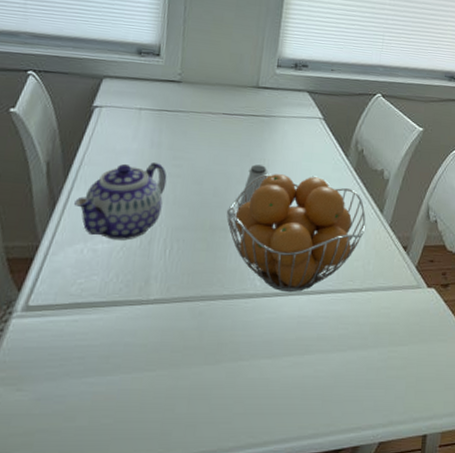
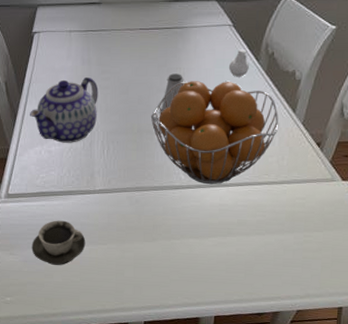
cup: none [50,340,128,402] -> present [31,220,86,265]
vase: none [316,143,338,173] -> present [228,48,249,77]

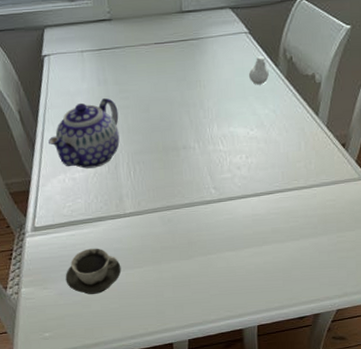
fruit basket: present [150,81,279,185] -> none [174,90,304,196]
saltshaker: present [161,73,184,111] -> none [184,86,205,126]

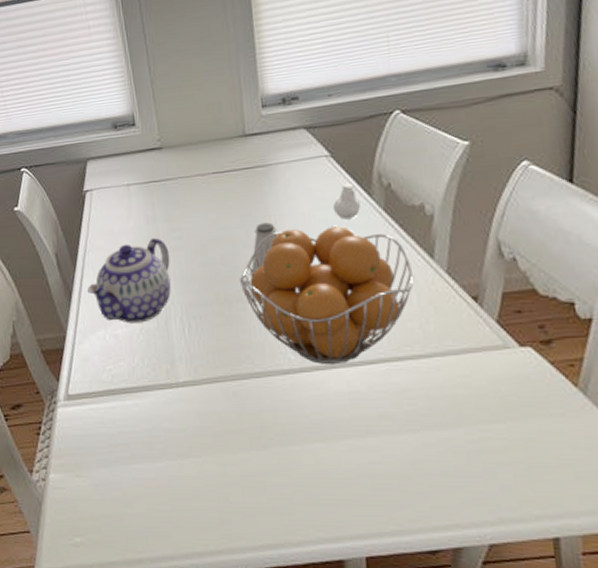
cup: present [65,248,122,294] -> none [102,426,173,489]
fruit basket: none [174,90,304,196] -> present [239,226,414,365]
saltshaker: none [184,86,205,126] -> present [251,222,277,272]

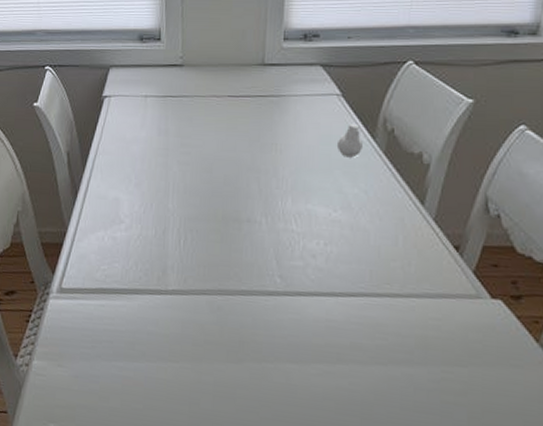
teapot: present [88,237,171,323] -> none [93,149,176,229]
fruit basket: present [239,226,414,365] -> none [238,159,403,293]
saltshaker: present [251,222,277,272] -> none [252,150,281,195]

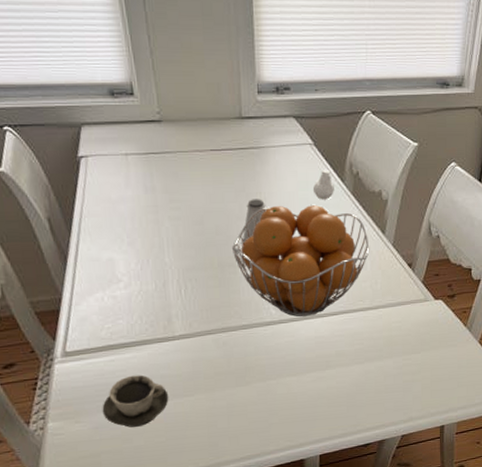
cup: none [85,325,153,386] -> present [102,375,169,428]
fruit basket: none [238,159,403,293] -> present [231,205,370,317]
saltshaker: none [252,150,281,195] -> present [243,199,266,241]

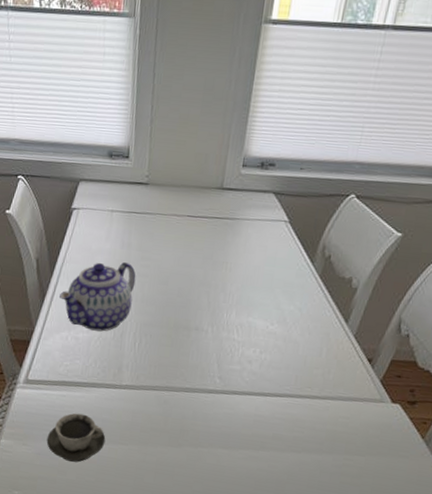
teapot: none [84,207,169,286] -> present [59,261,136,332]
fruit basket: present [231,205,370,317] -> none [189,277,329,393]
saltshaker: present [243,199,266,241] -> none [201,267,230,307]
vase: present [312,168,334,200] -> none [279,247,303,279]

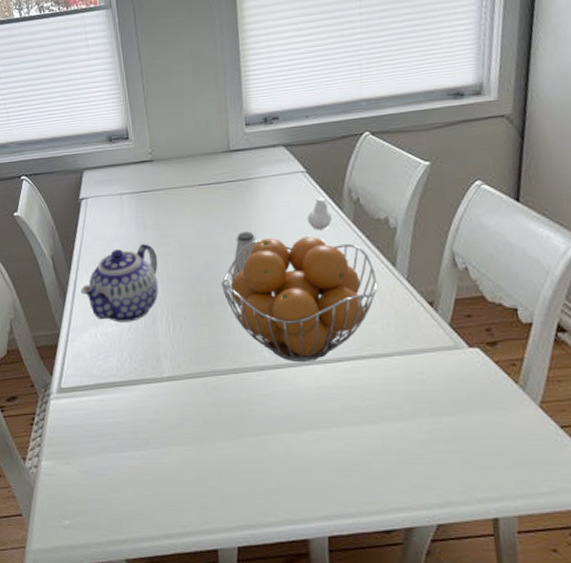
cup: present [46,413,106,463] -> none [91,417,156,475]
fruit basket: none [189,277,329,393] -> present [220,236,378,363]
saltshaker: none [201,267,230,307] -> present [232,231,257,277]
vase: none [279,247,303,279] -> present [307,196,332,230]

